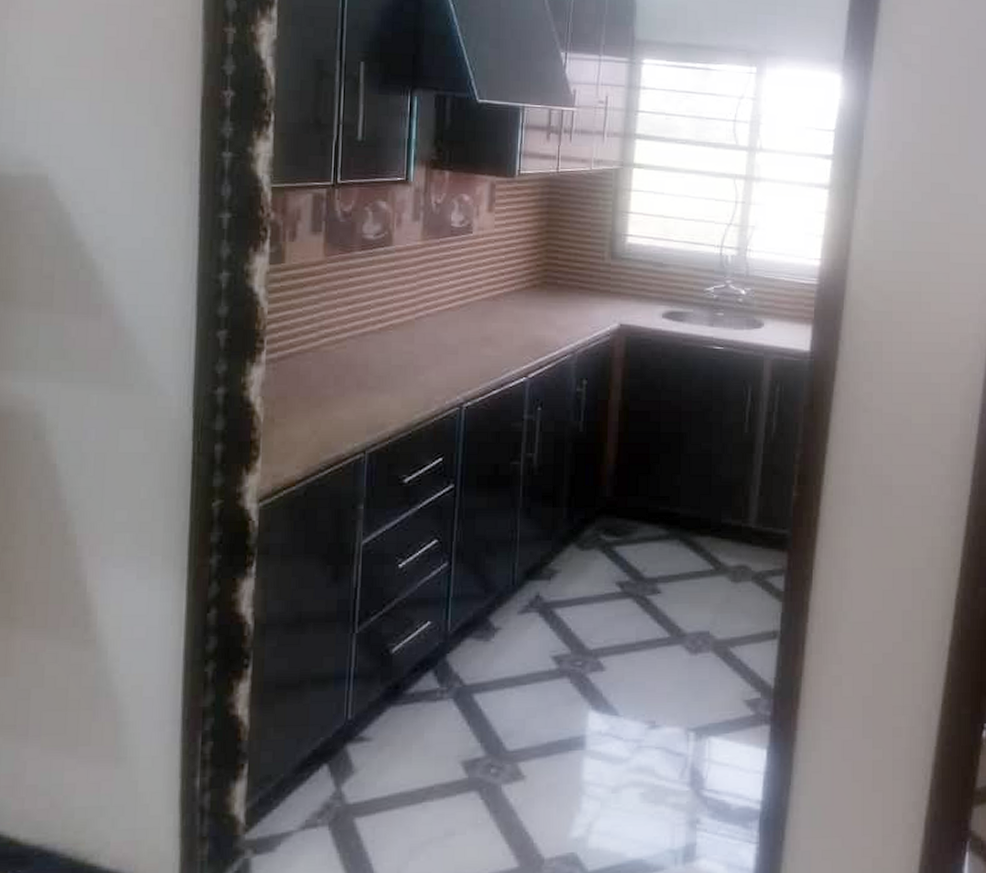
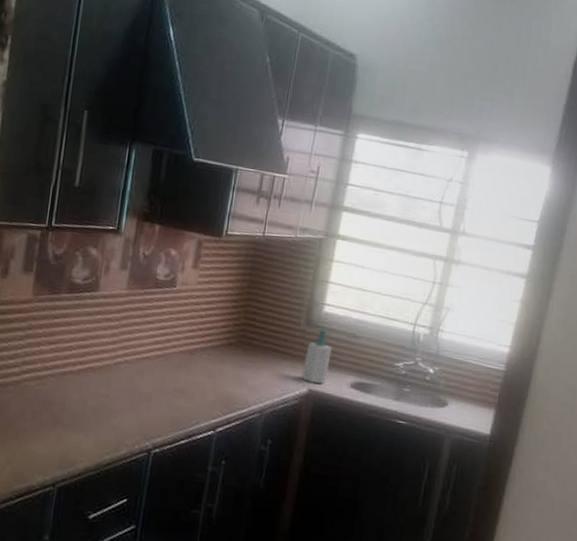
soap bottle: none [611,261,639,317] -> present [302,329,332,384]

